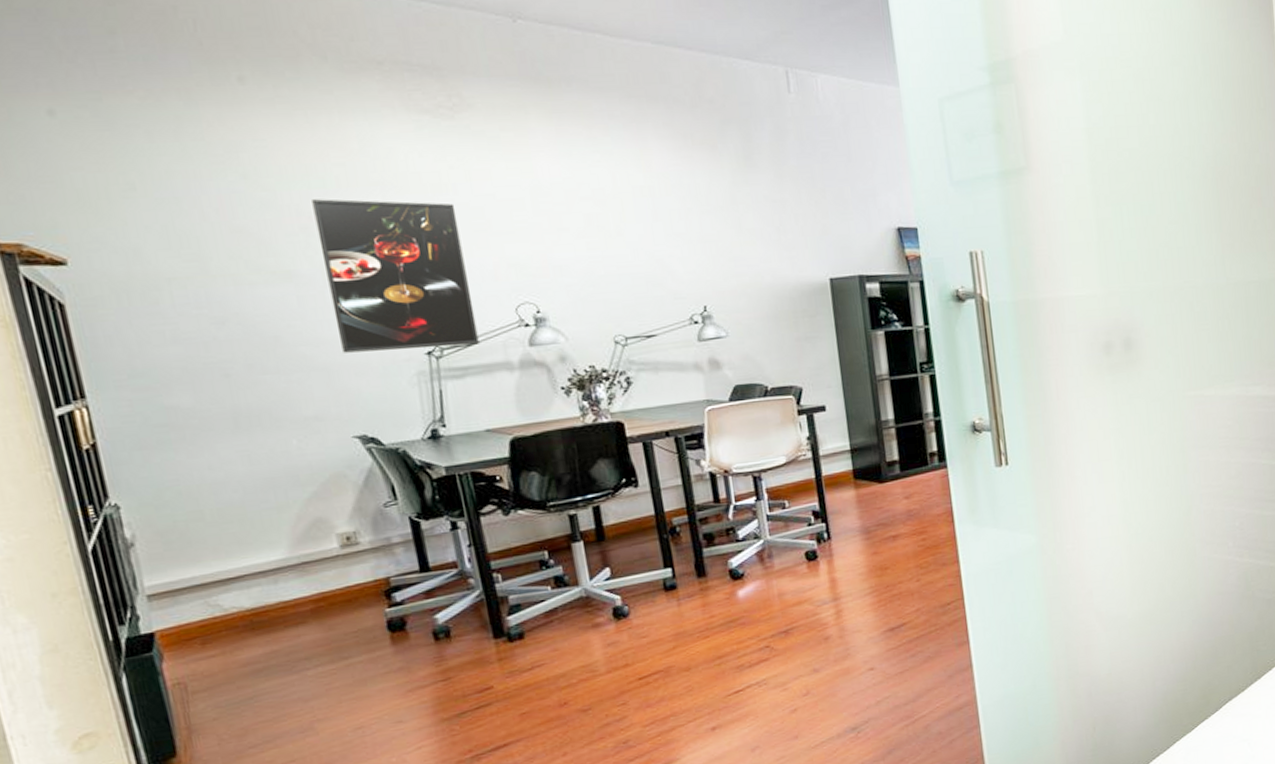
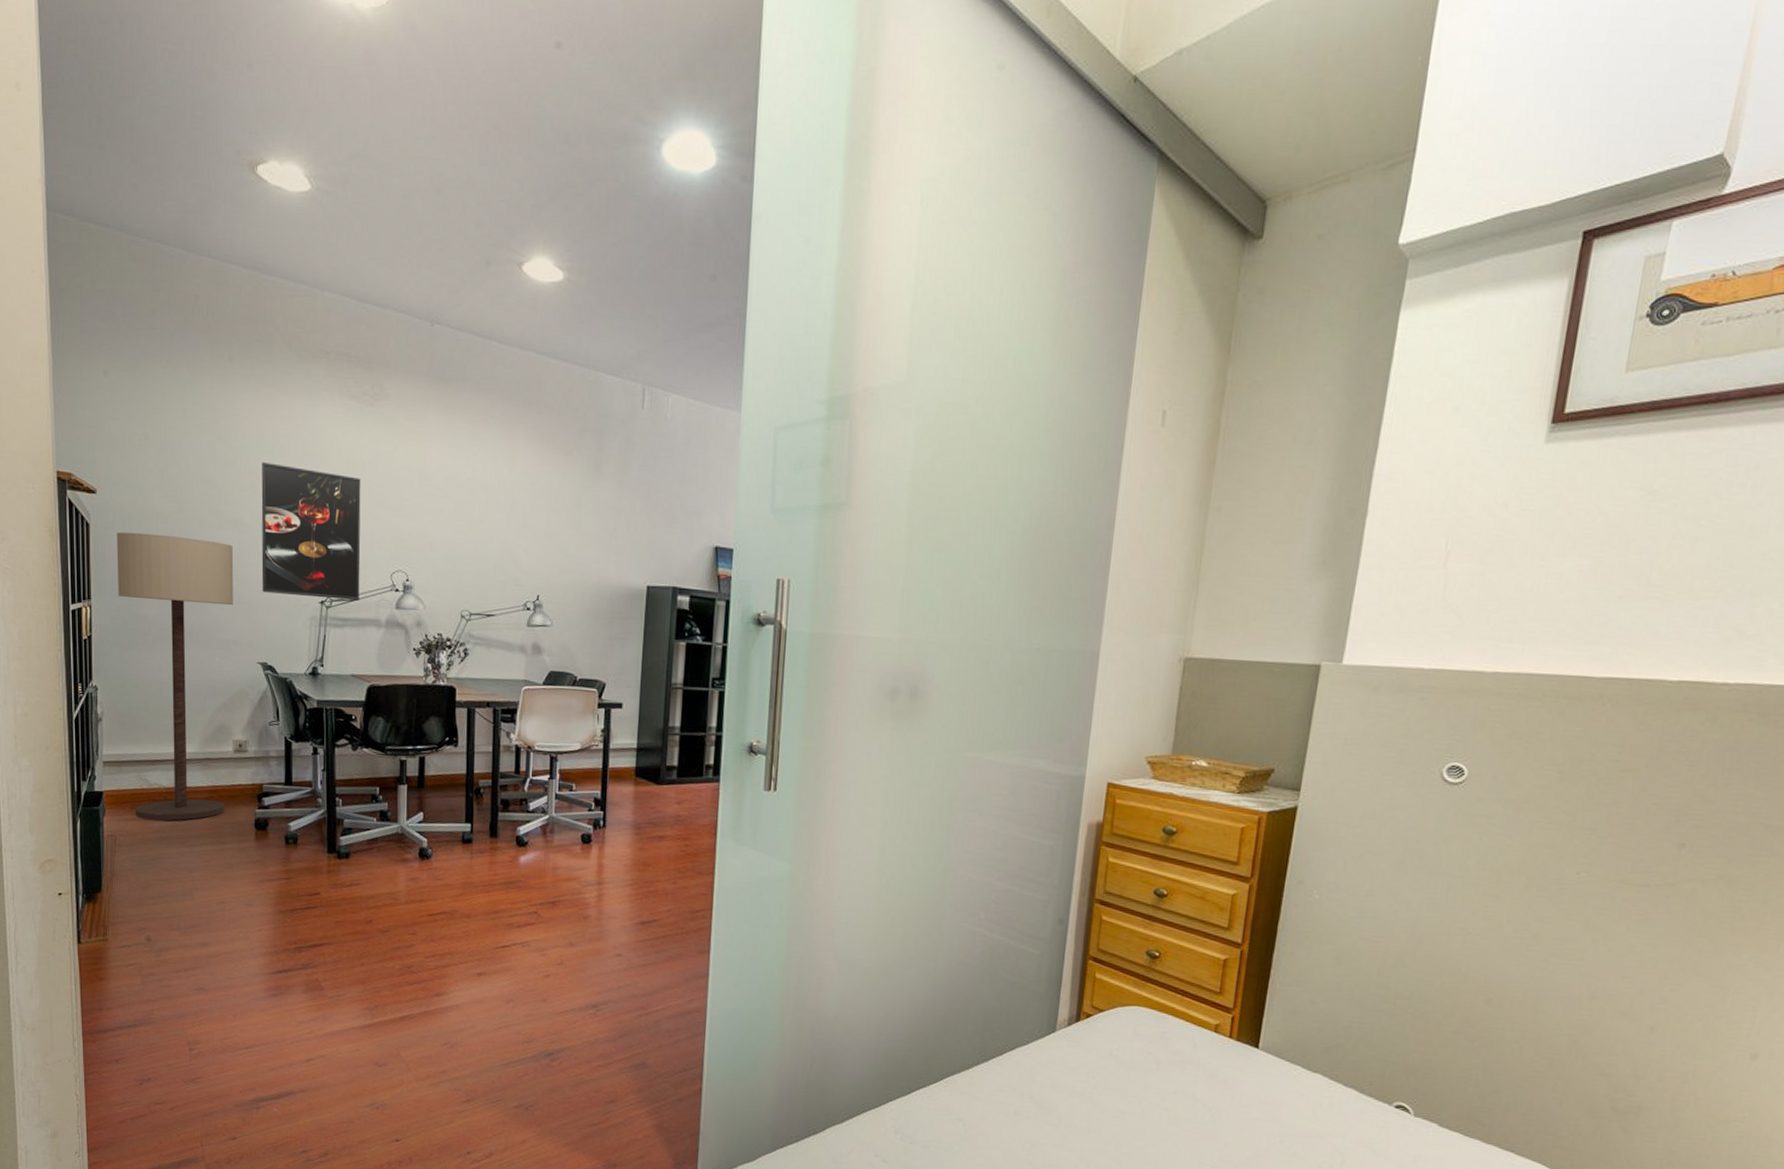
floor lamp: none [110,302,341,654] -> present [117,531,234,821]

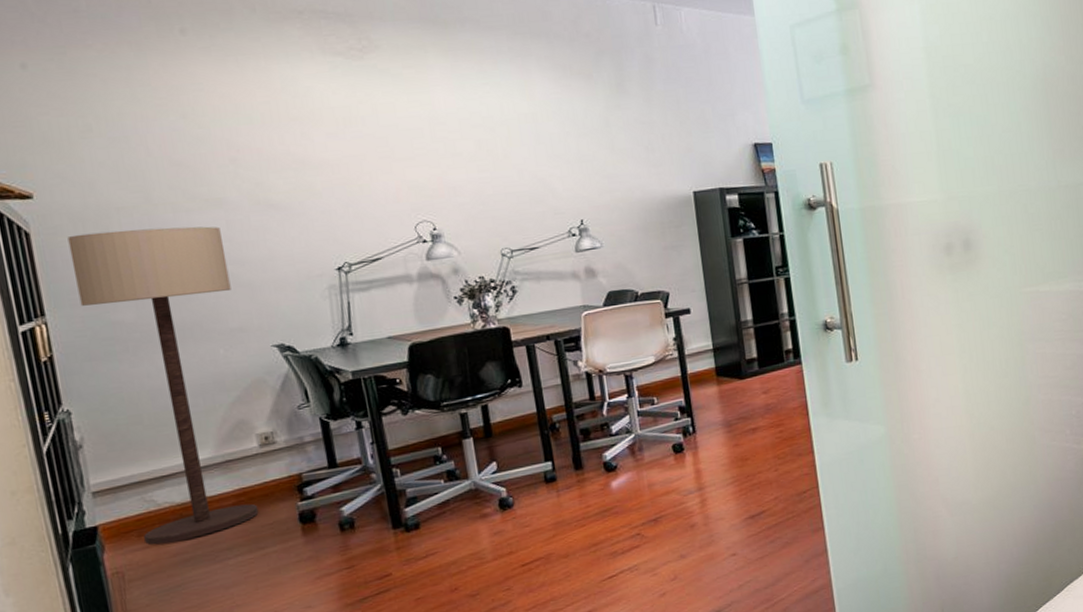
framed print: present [261,462,361,601] -> none [240,133,383,270]

